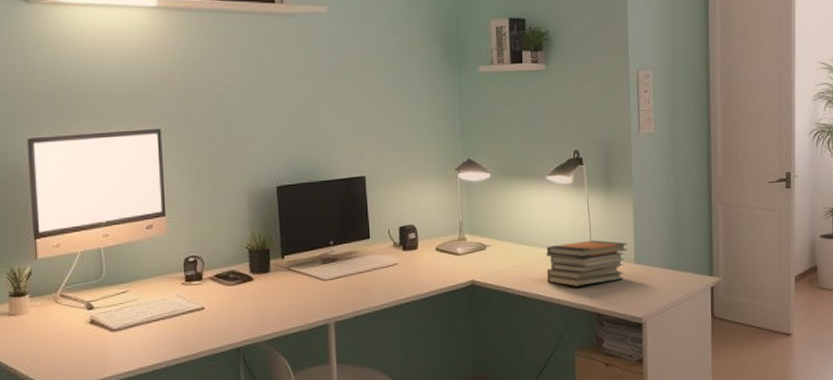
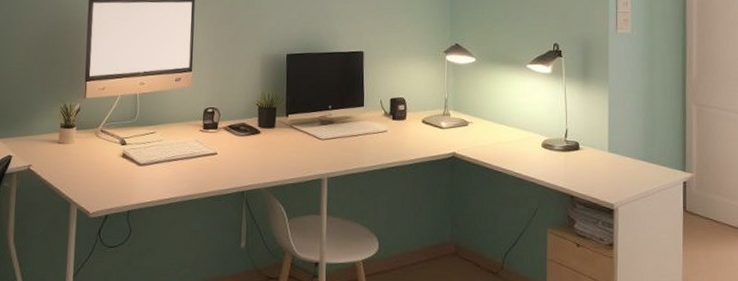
book stack: present [545,240,628,287] -> none [523,126,602,169]

